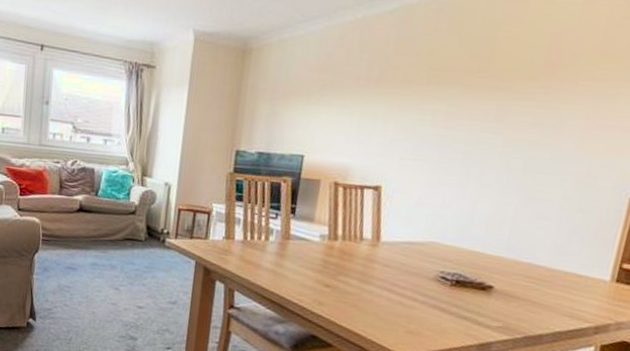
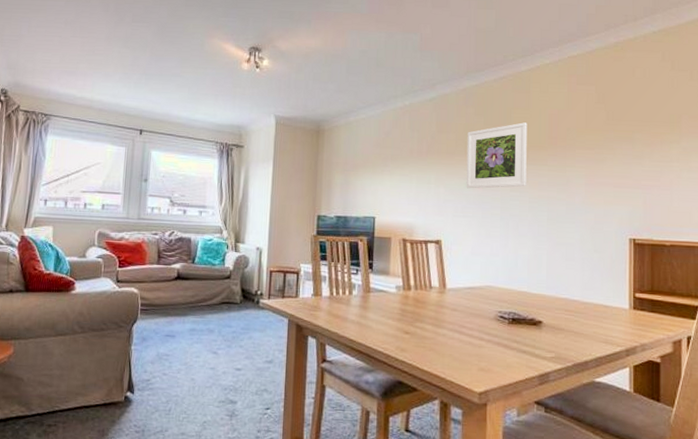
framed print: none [421,43,518,127] -> present [466,122,527,189]

